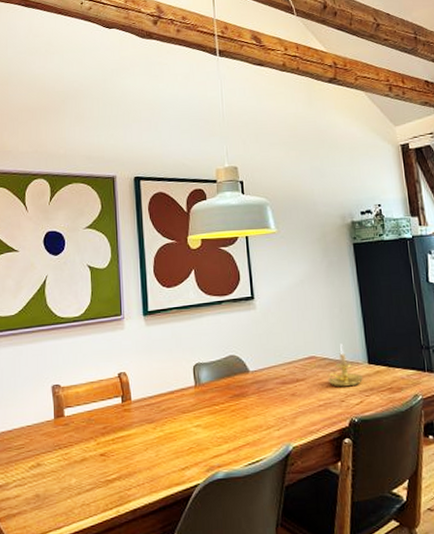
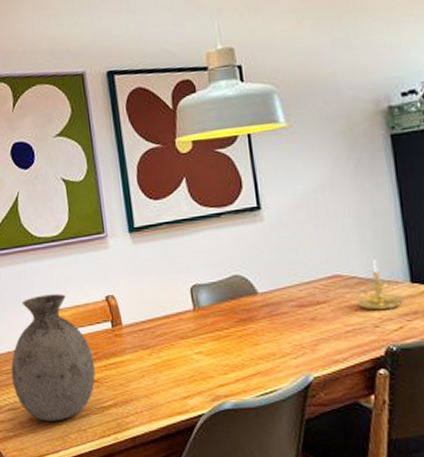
vase: none [22,370,104,497] -> present [10,294,96,421]

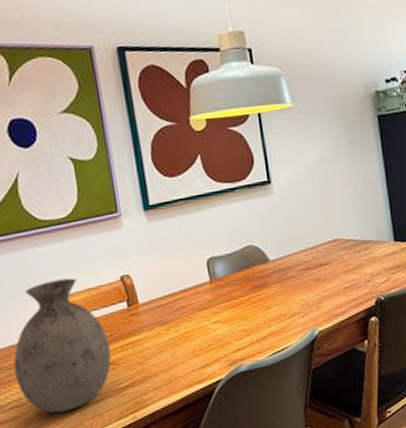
candle holder: present [356,259,404,311] -> none [352,223,390,268]

